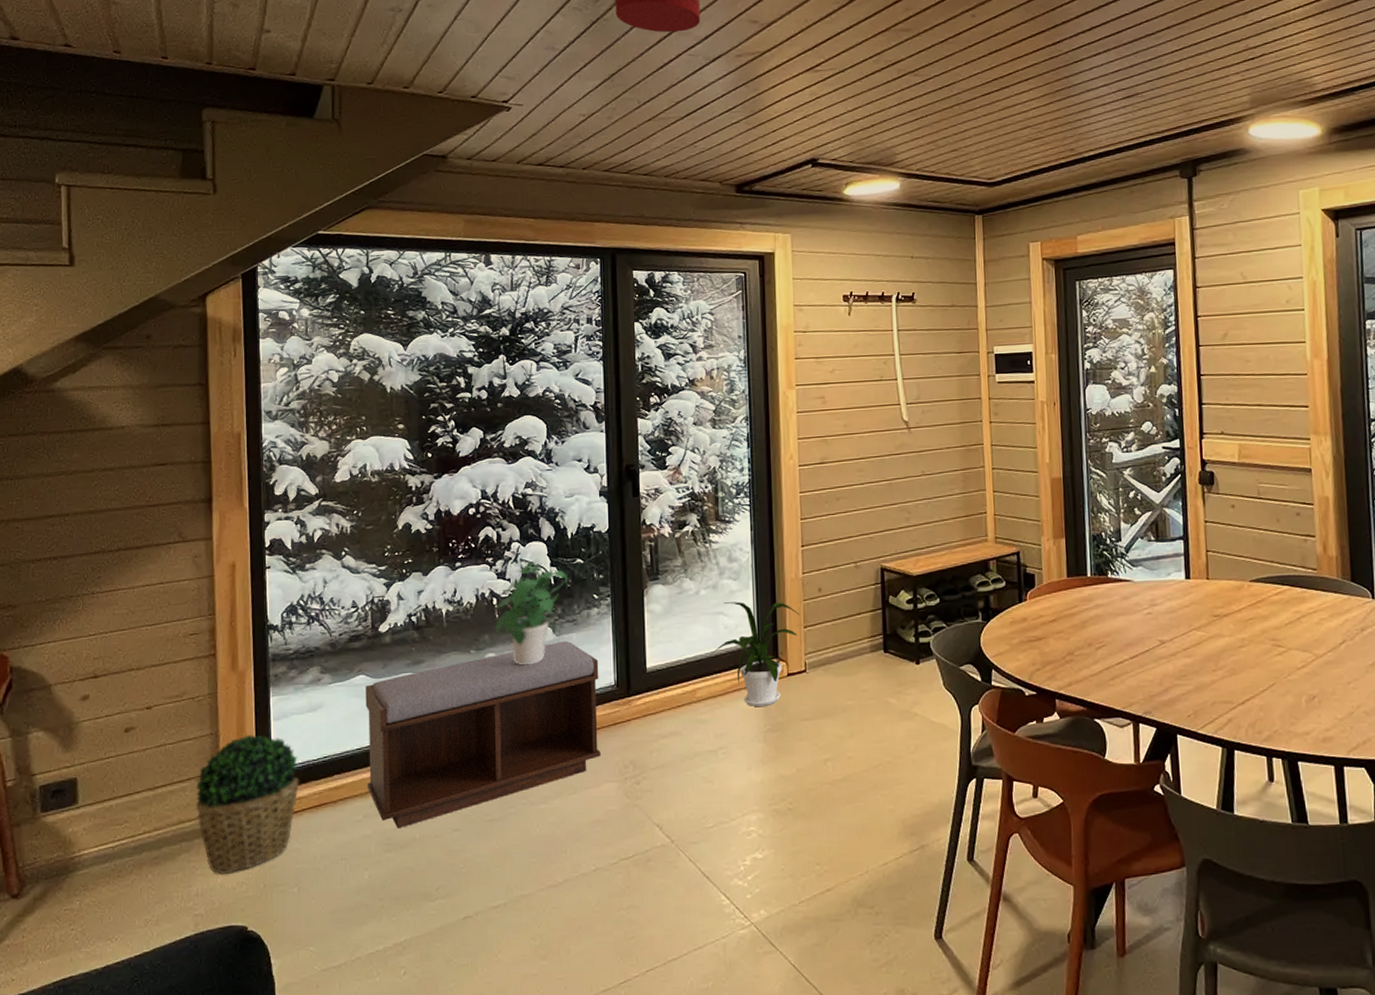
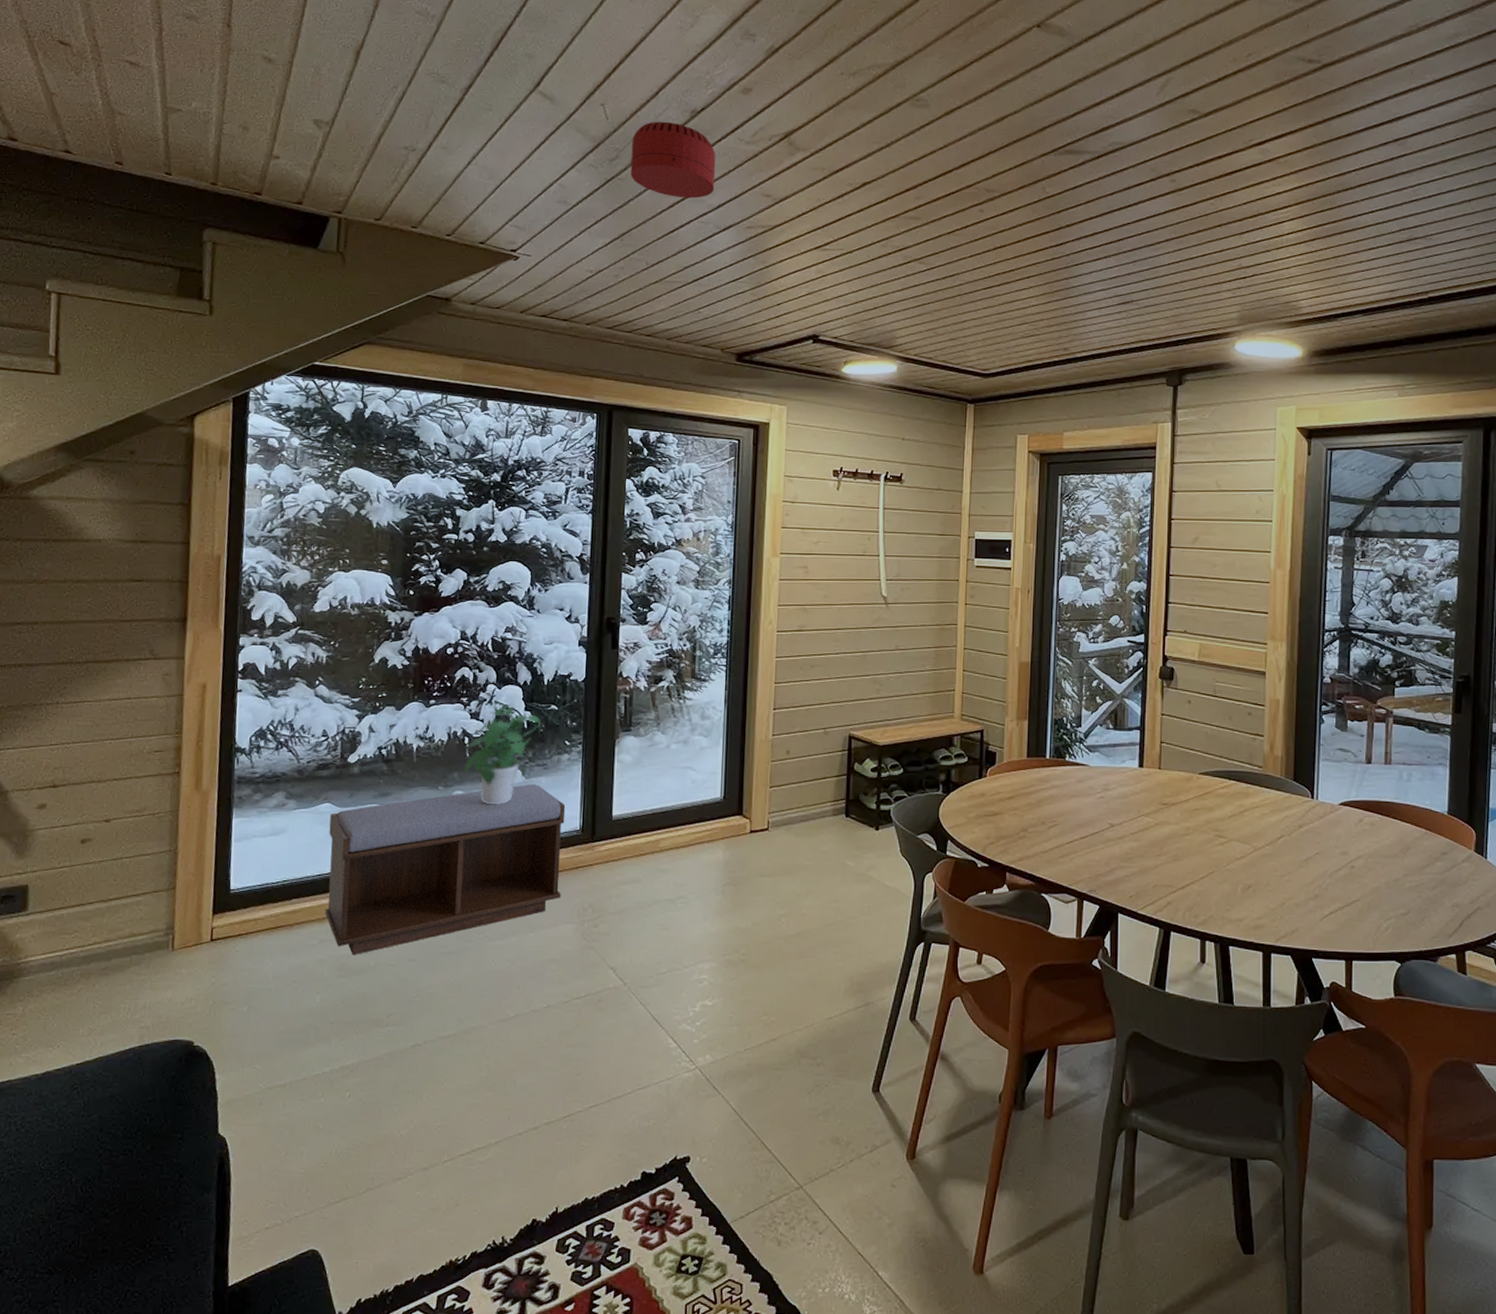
potted plant: present [194,734,299,875] -> none [149,853,257,990]
house plant: present [709,602,801,707] -> none [675,758,767,861]

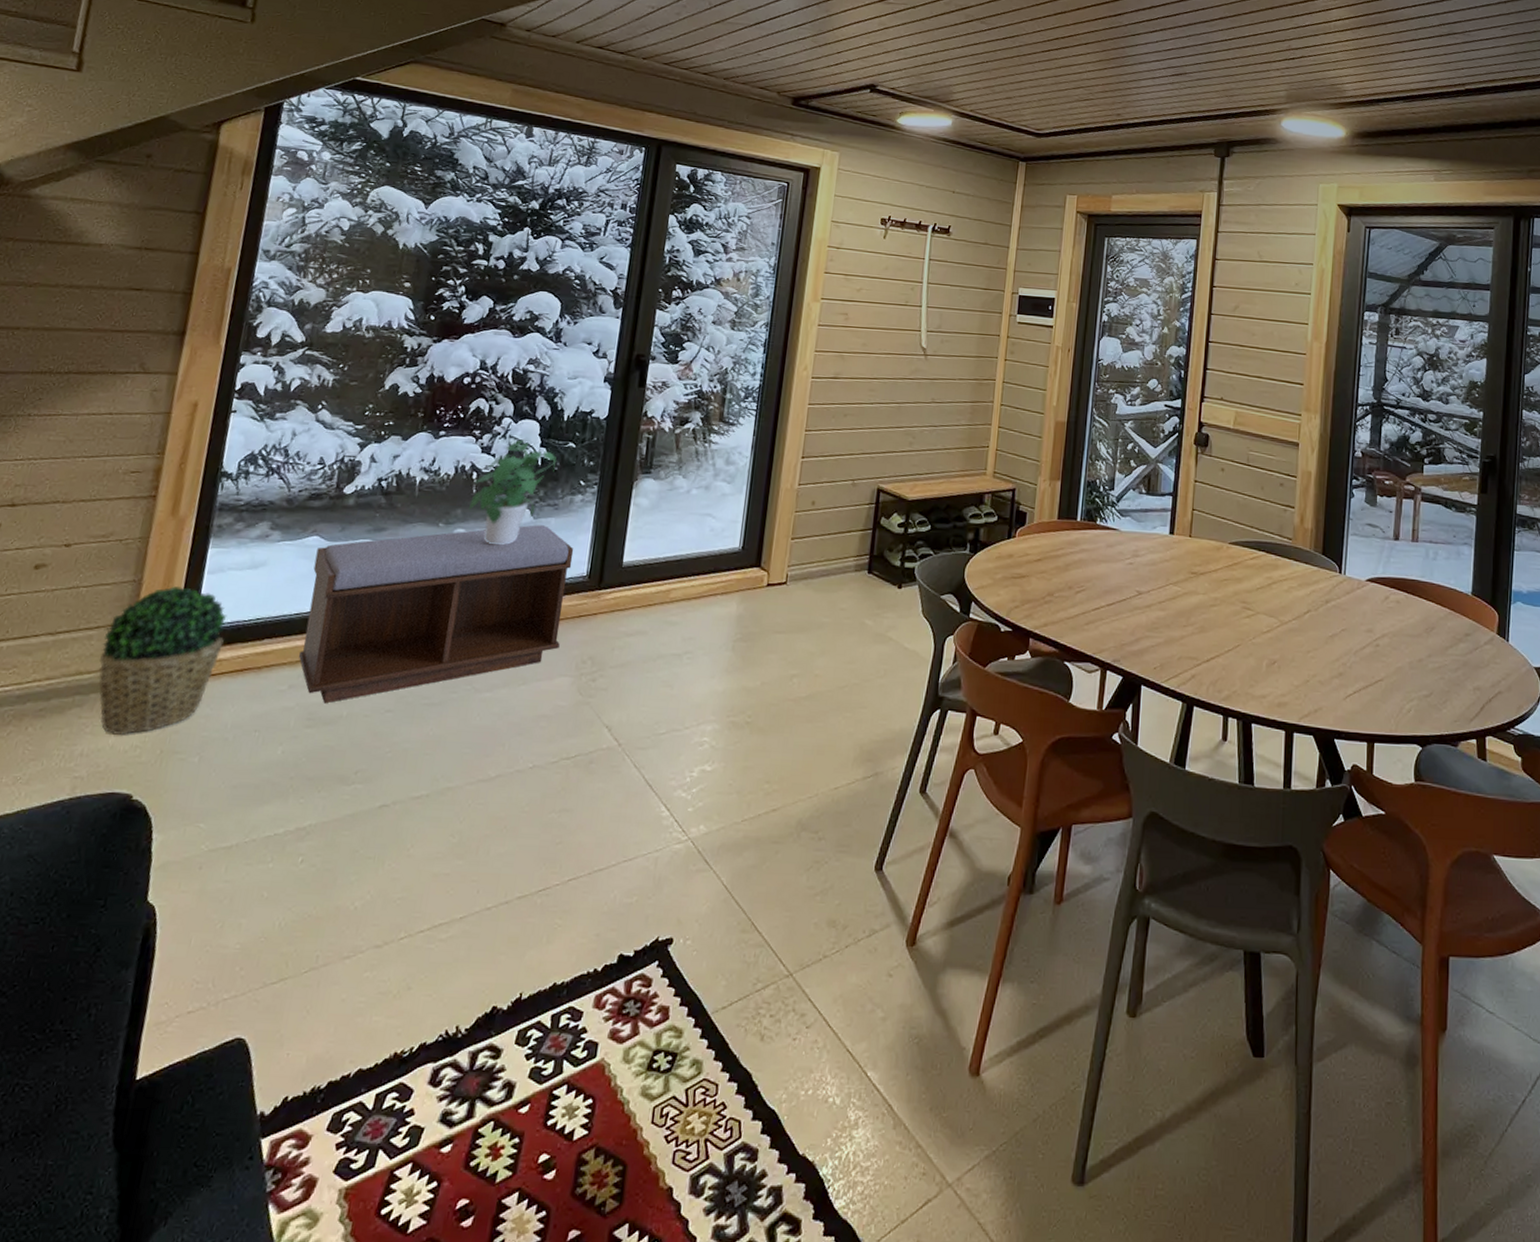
potted plant: none [149,853,257,990] -> present [98,585,228,736]

